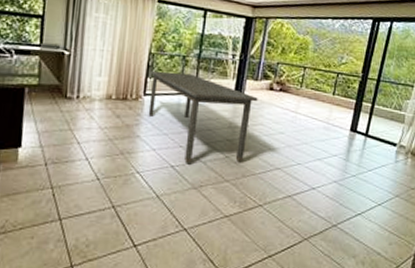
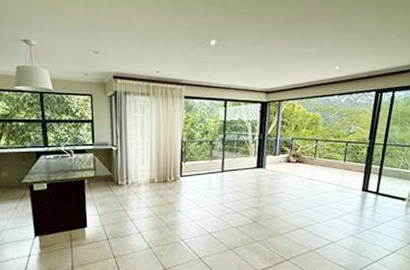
dining table: present [148,71,258,163] -> none [184,155,278,229]

